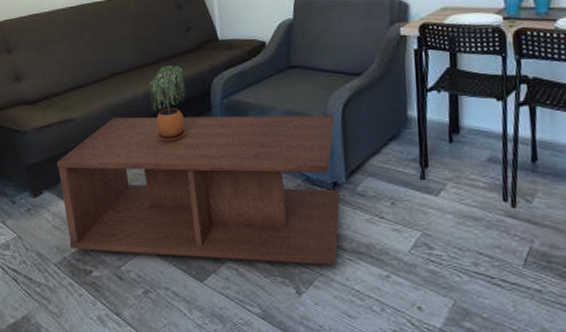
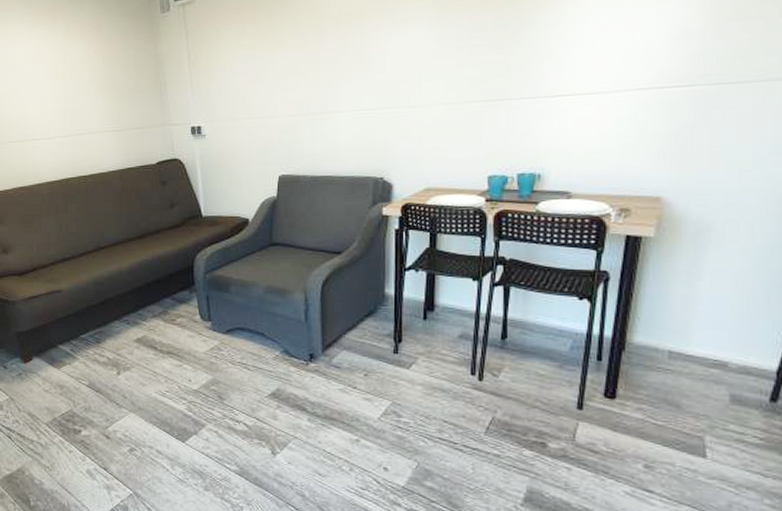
coffee table: present [57,115,340,265] -> none [46,290,316,430]
potted plant: present [149,64,186,142] -> none [134,239,170,314]

